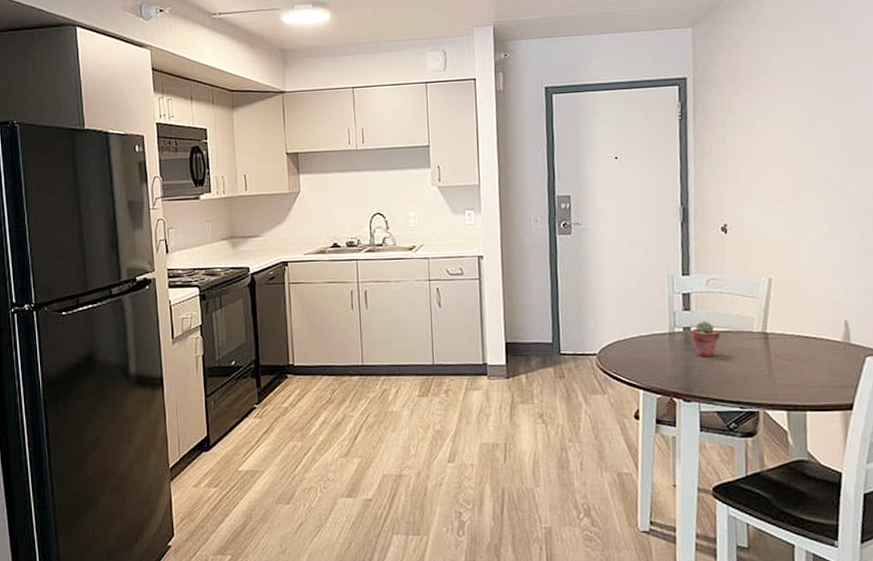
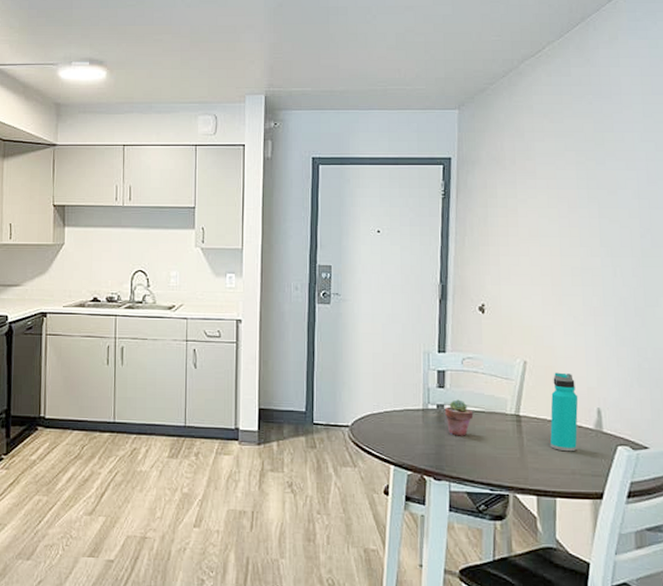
water bottle: none [797,287,826,366] -> present [550,372,579,452]

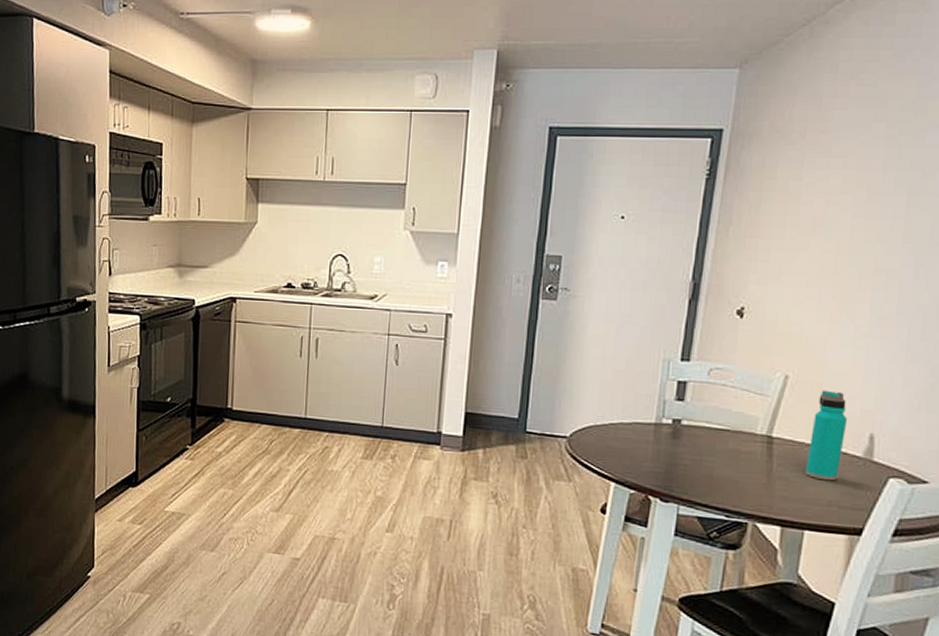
potted succulent: present [444,399,474,436] -> none [680,414,716,456]

